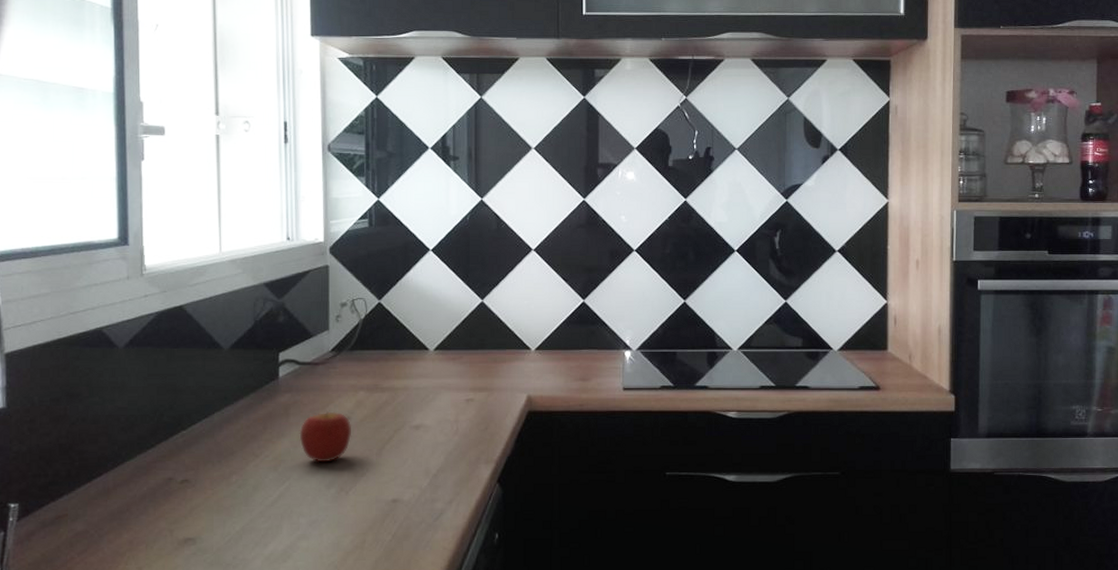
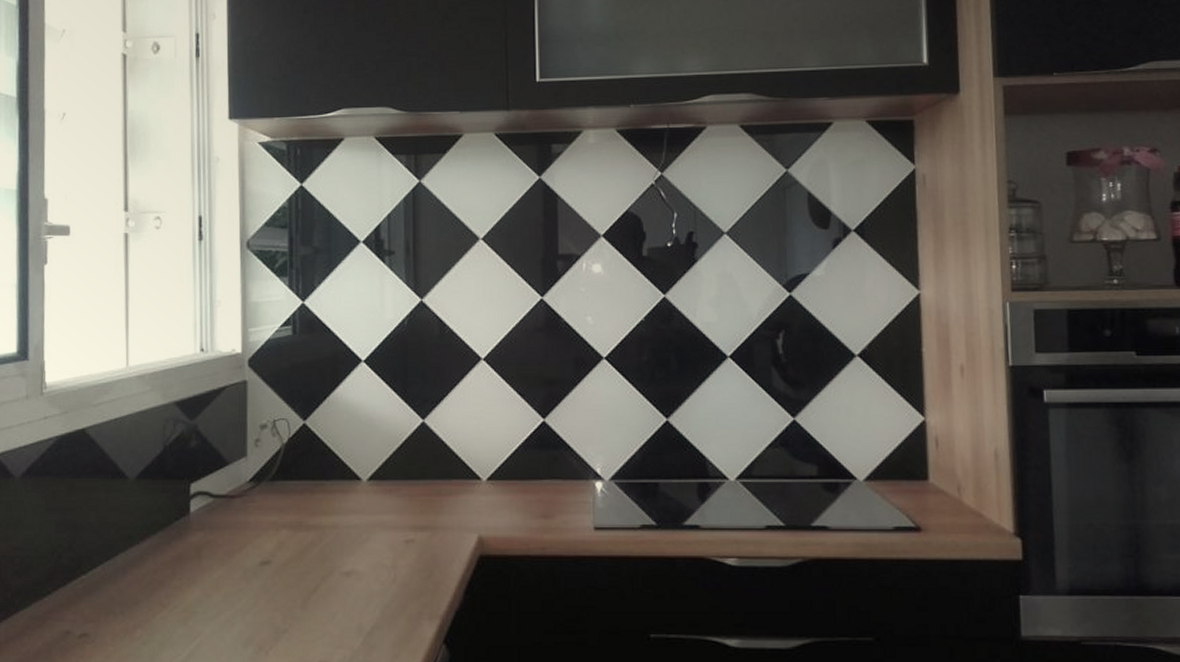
apple: present [299,411,352,463] -> none [212,554,273,615]

